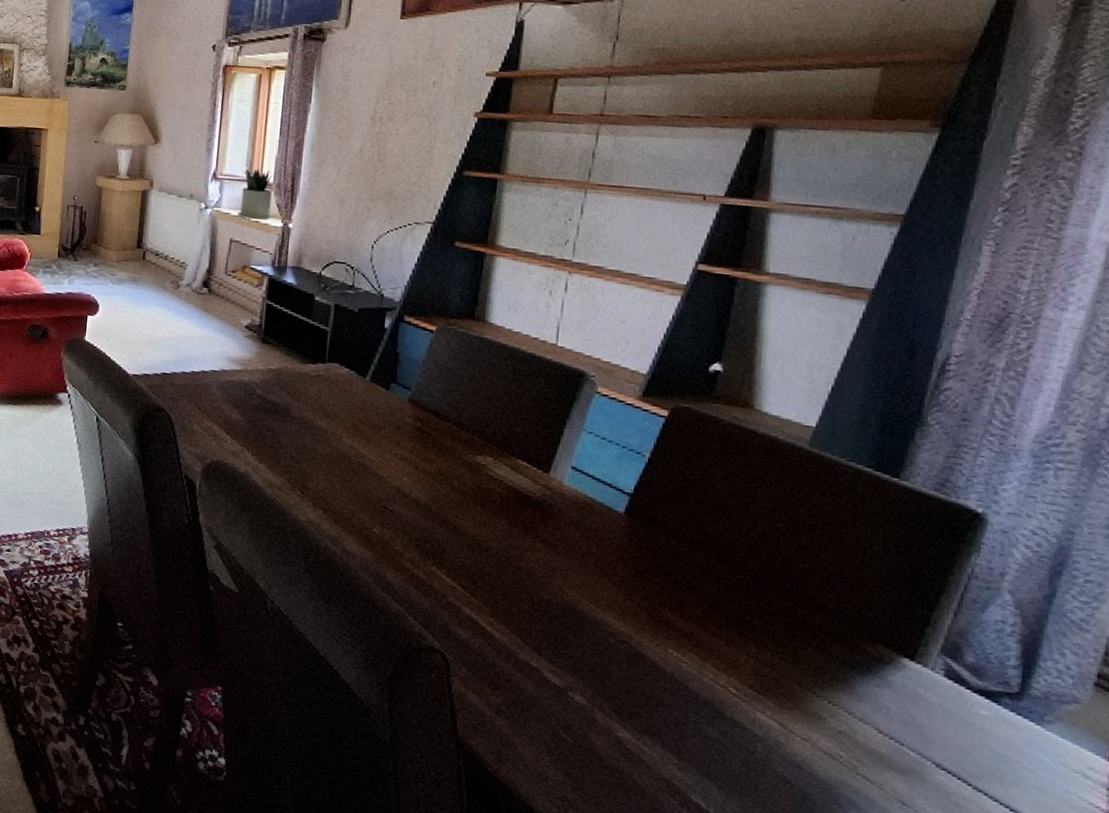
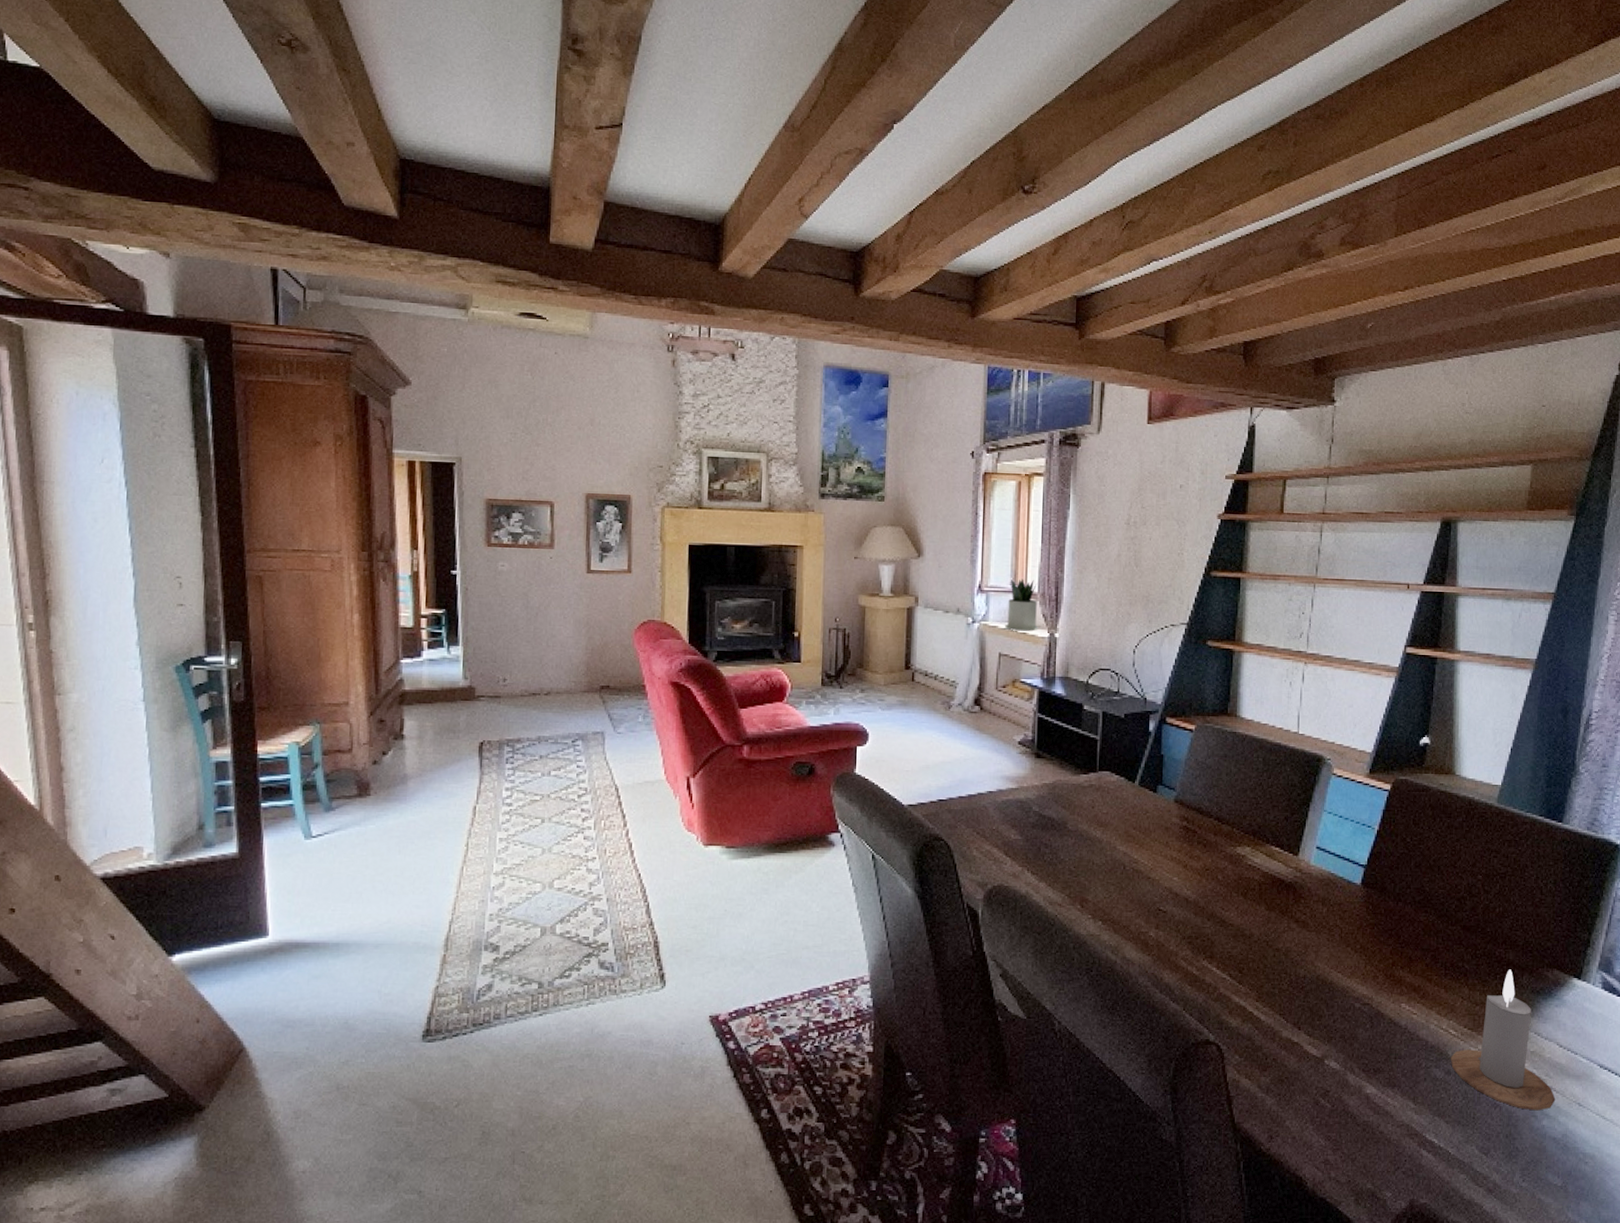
candle: none [728,634,870,800] -> present [1450,969,1556,1111]

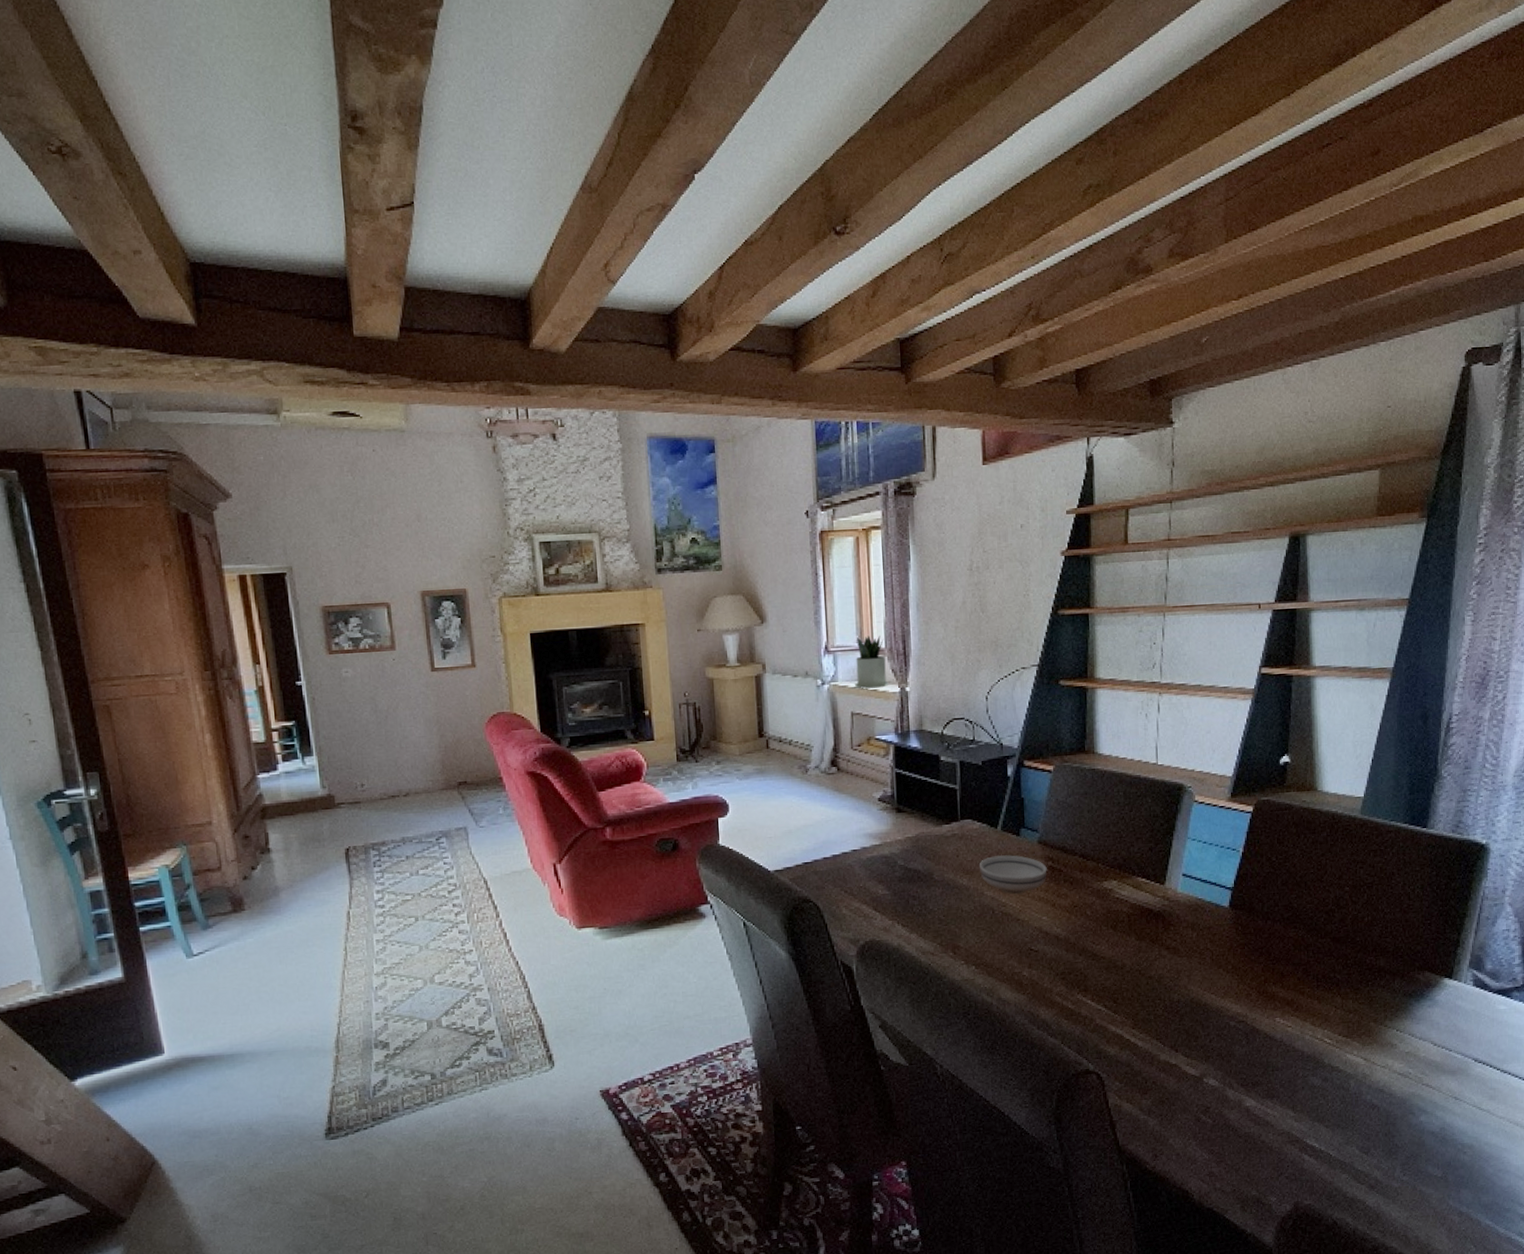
bowl: none [1113,810,1182,851] -> present [978,854,1047,894]
candle: present [1450,969,1556,1111] -> none [1327,975,1432,1108]

